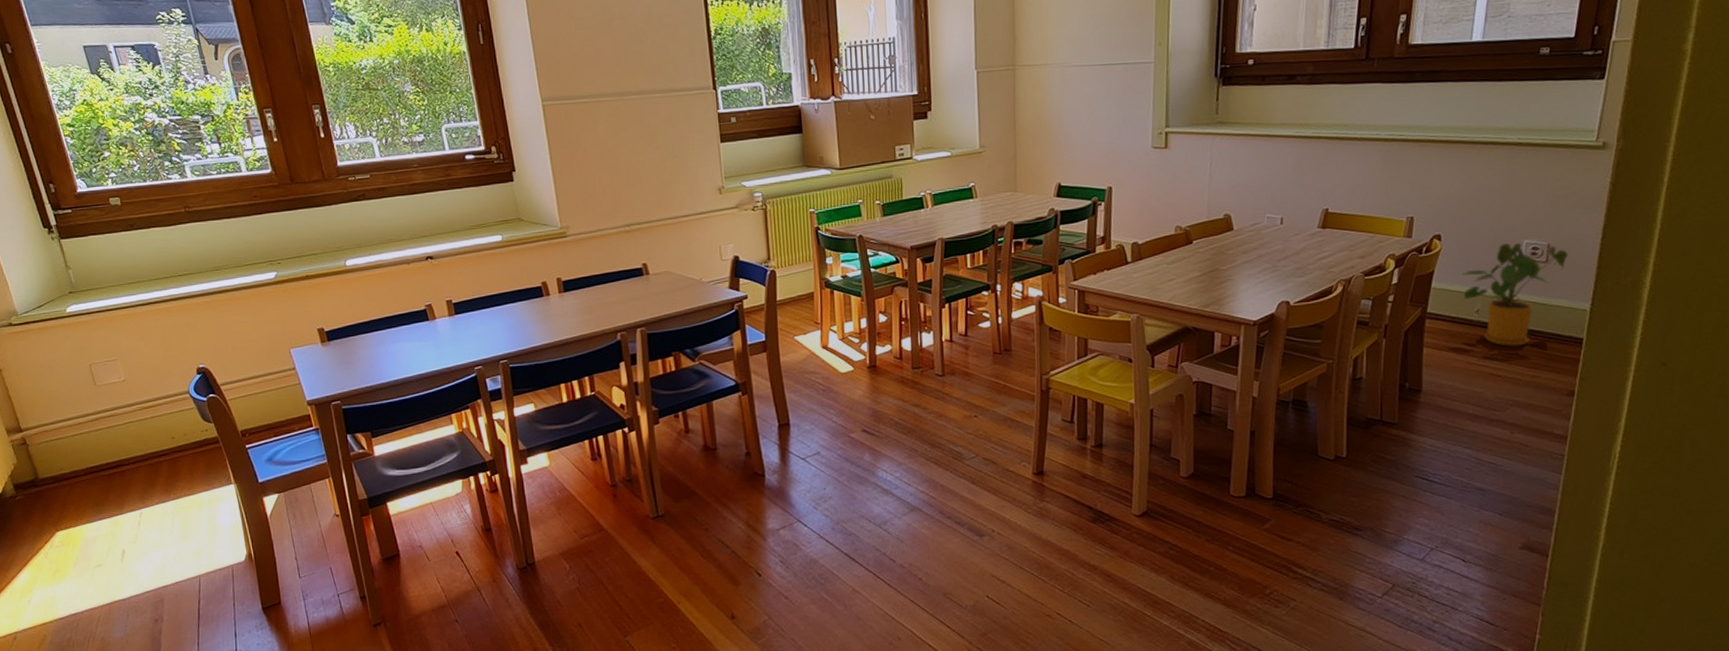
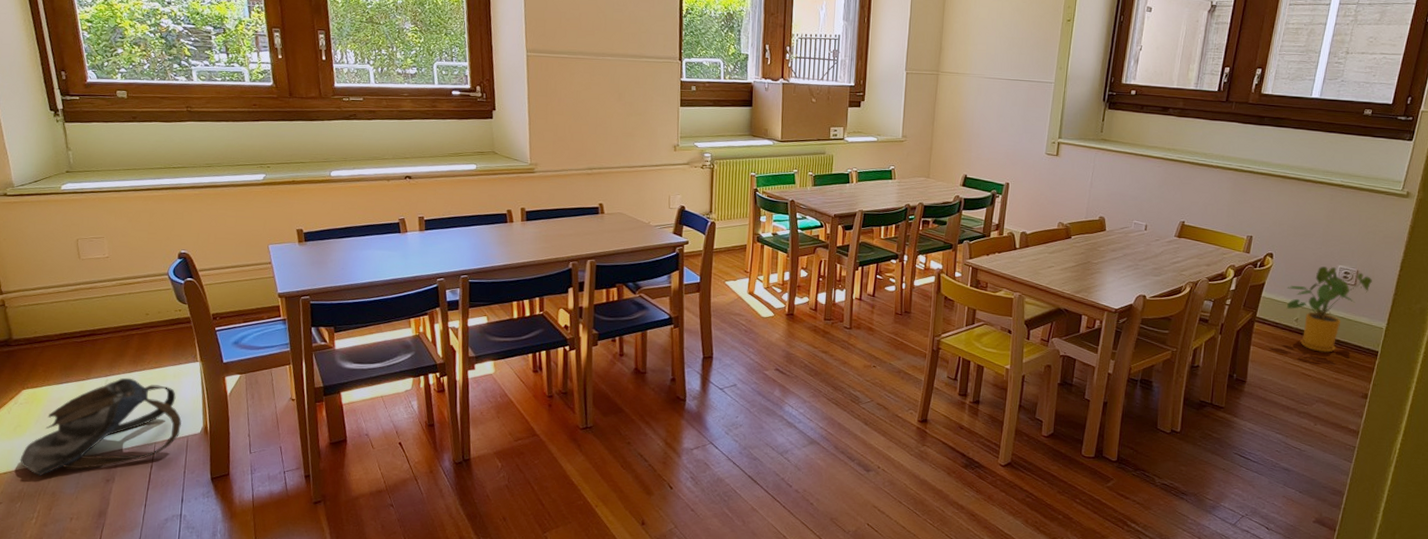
backpack: none [64,508,224,622] -> present [20,377,182,476]

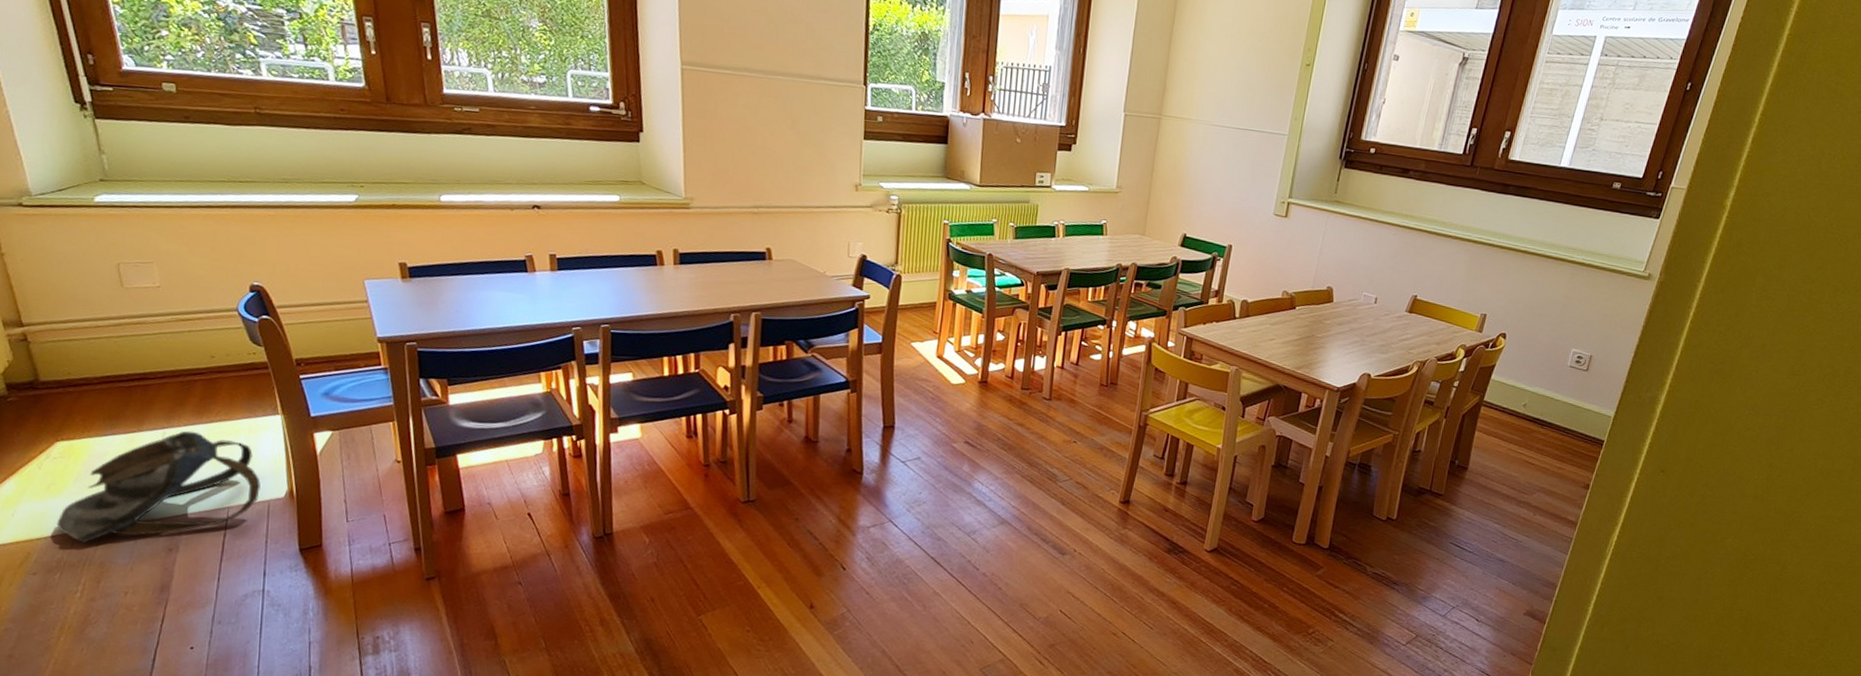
house plant: present [1286,266,1372,353] -> none [1515,349,1605,441]

